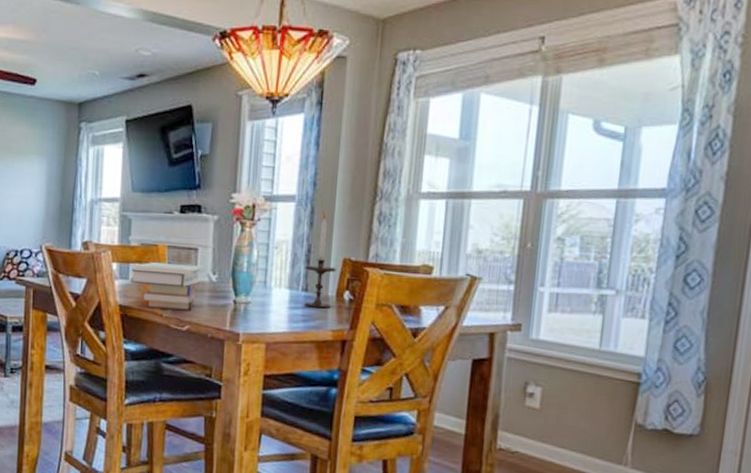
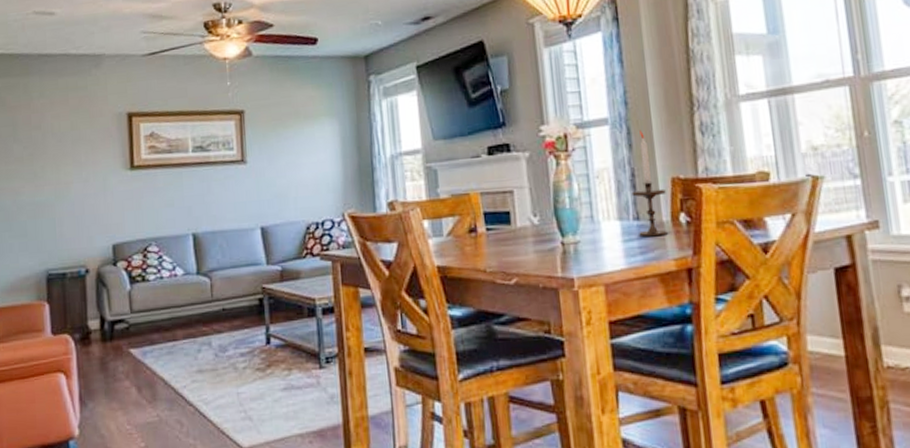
books: present [130,262,206,310] -> none [444,209,525,265]

